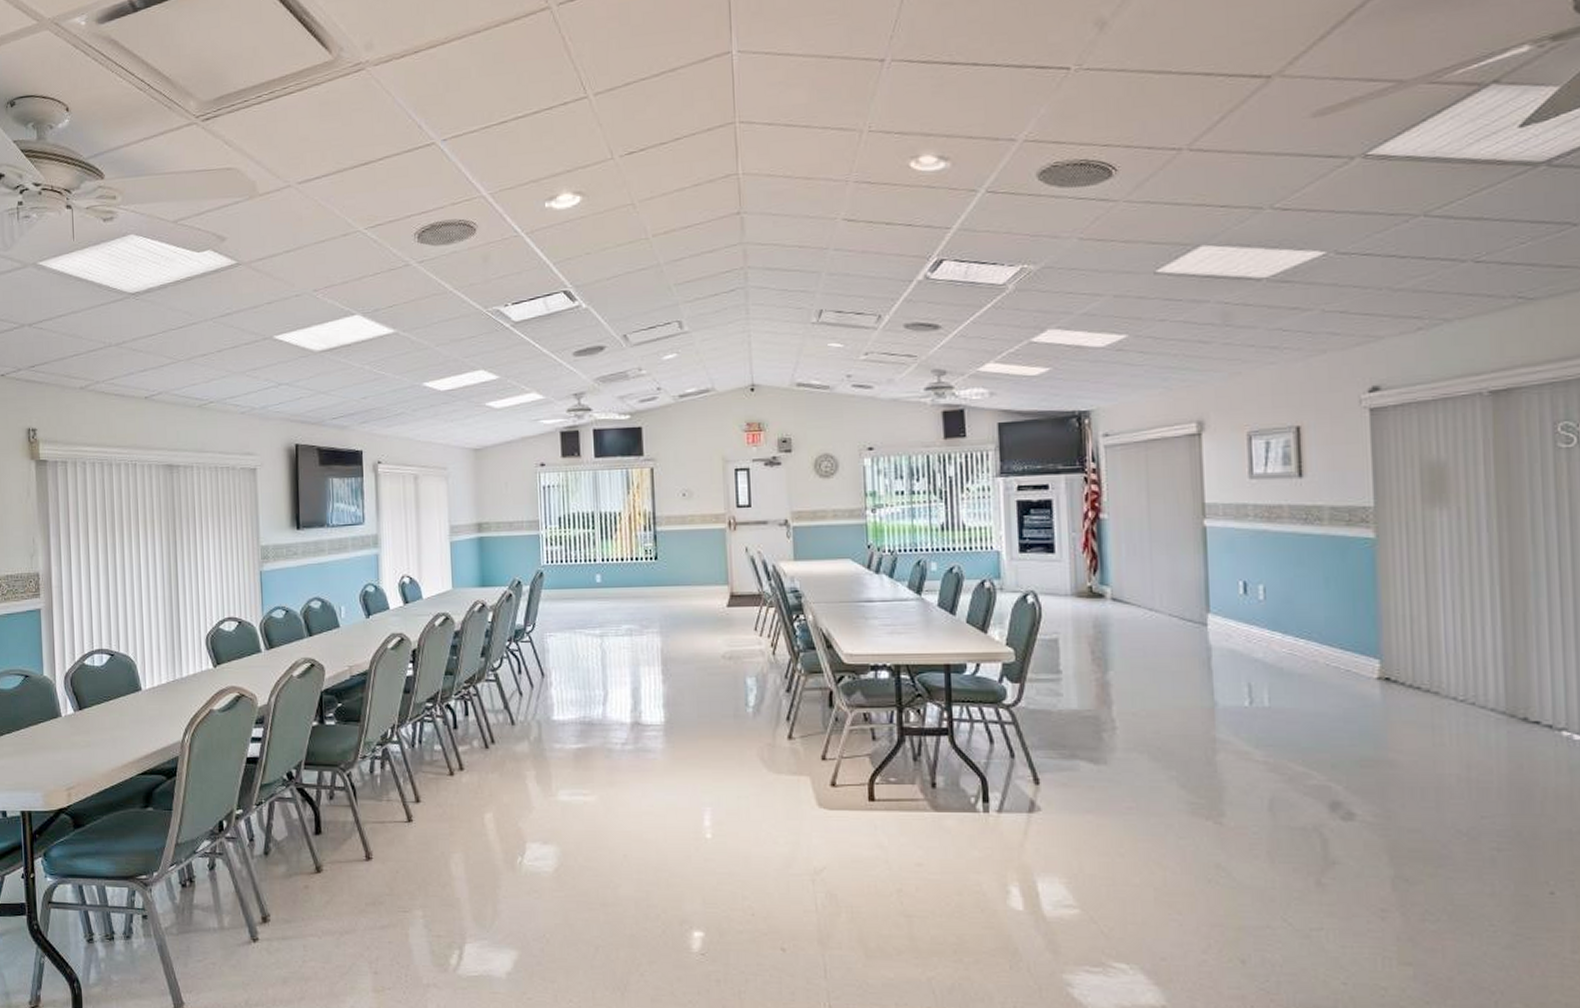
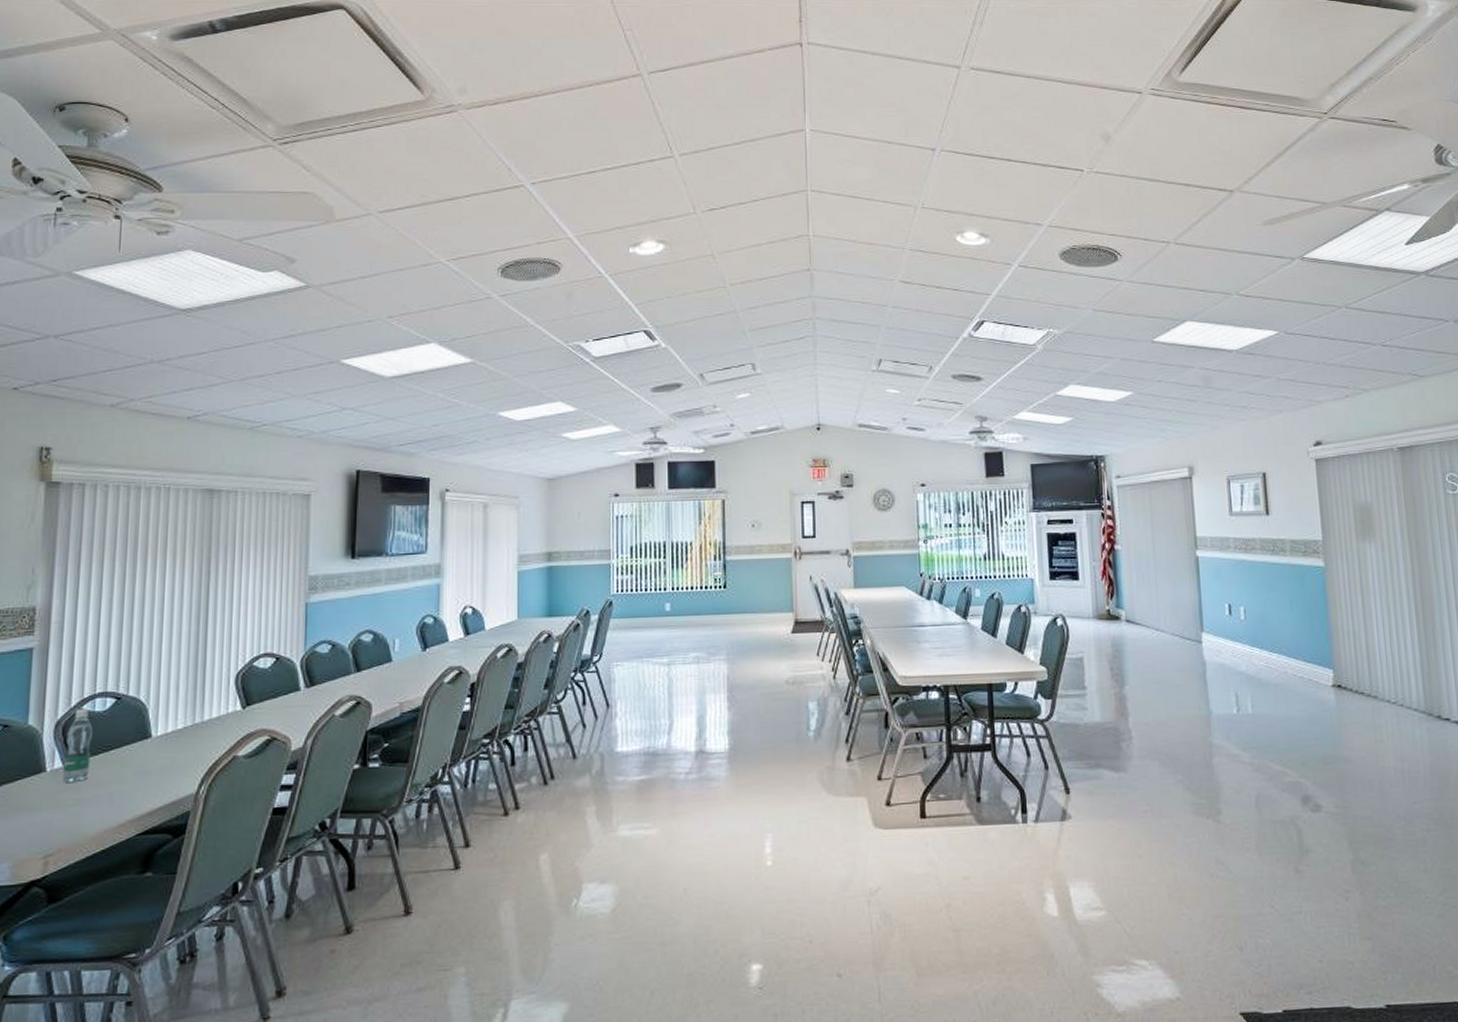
bottle: none [74,663,96,726] -> present [62,708,93,782]

